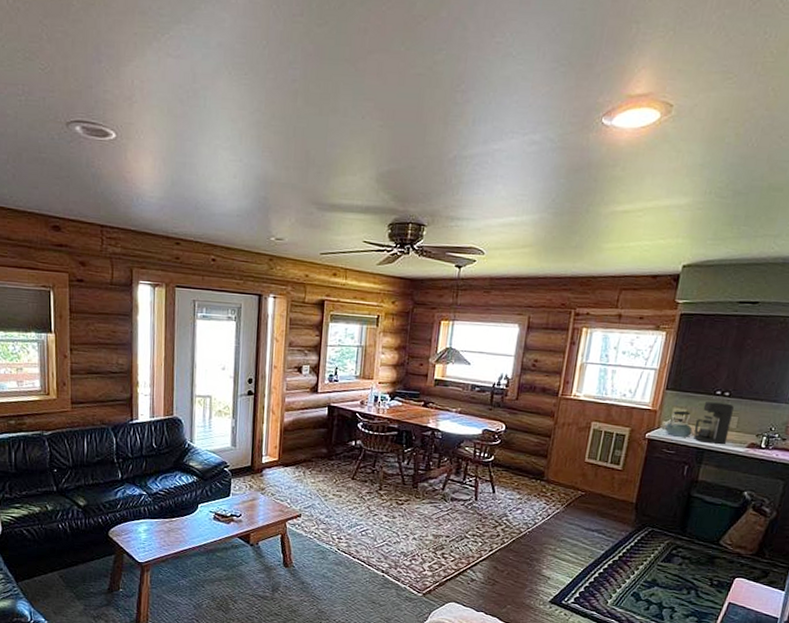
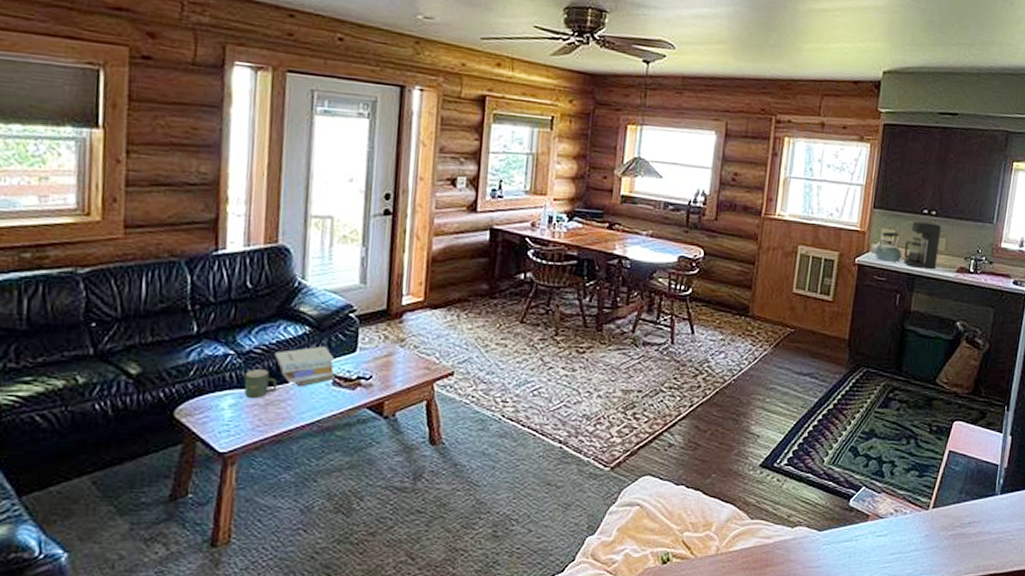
mug: none [153,505,176,527] -> present [243,368,278,400]
books: none [173,491,215,520] -> present [274,345,335,387]

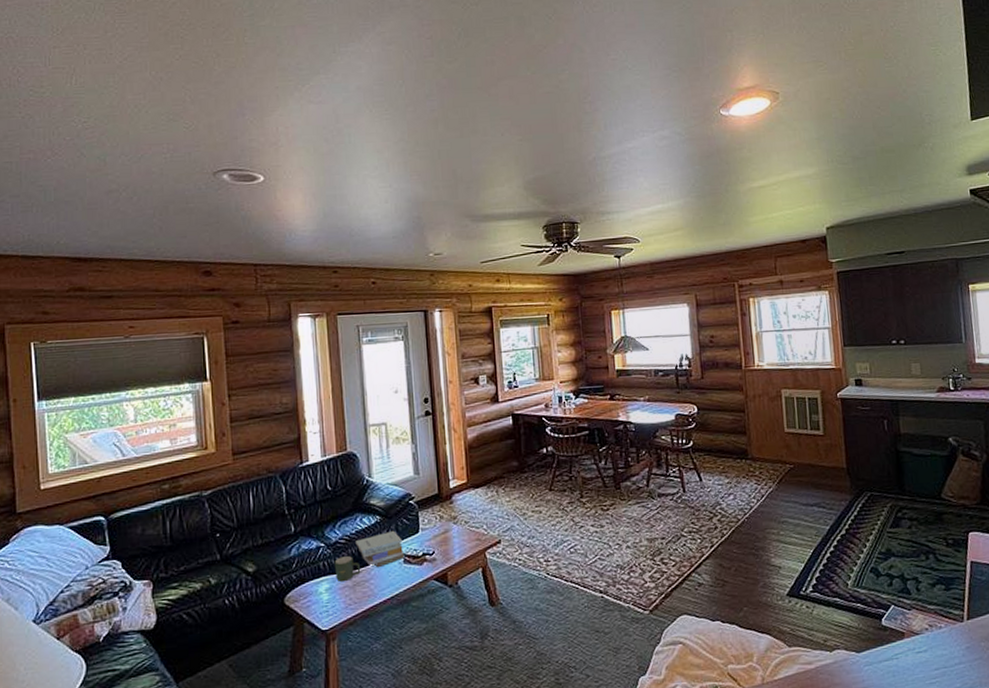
kettle: present [873,232,902,262] -> none [851,365,881,392]
coffee maker: present [904,221,941,269] -> none [881,351,917,394]

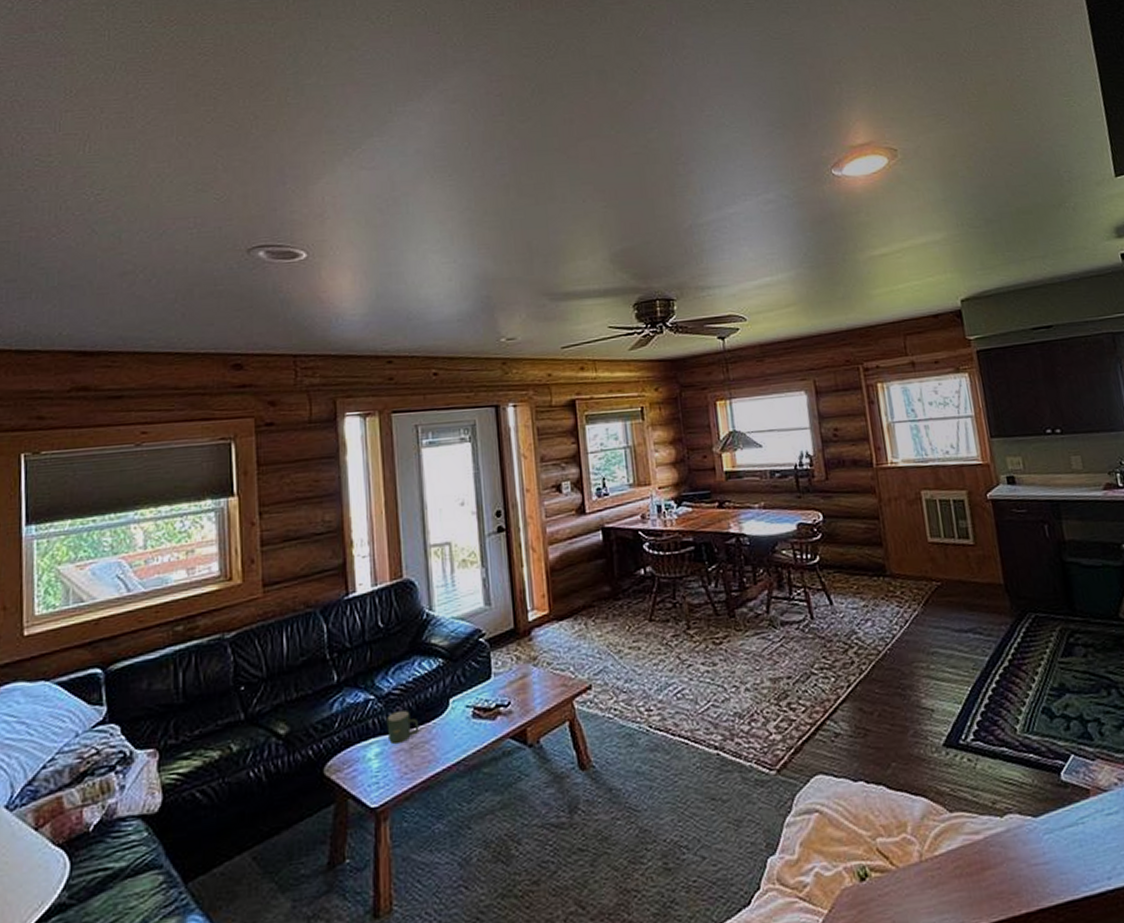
books: present [355,530,405,568] -> none [413,676,474,725]

